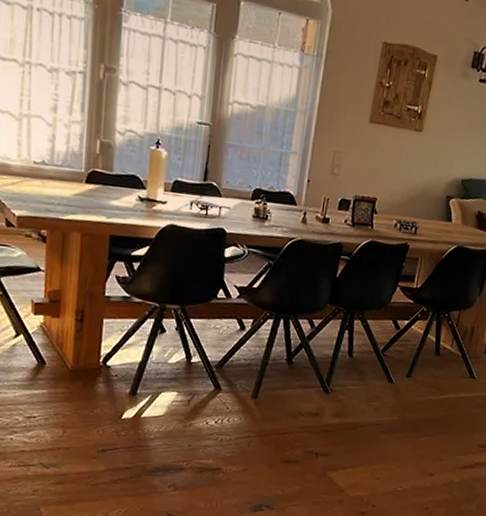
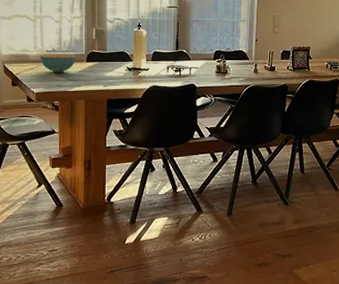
cereal bowl: none [24,165,73,194] -> present [39,53,76,73]

